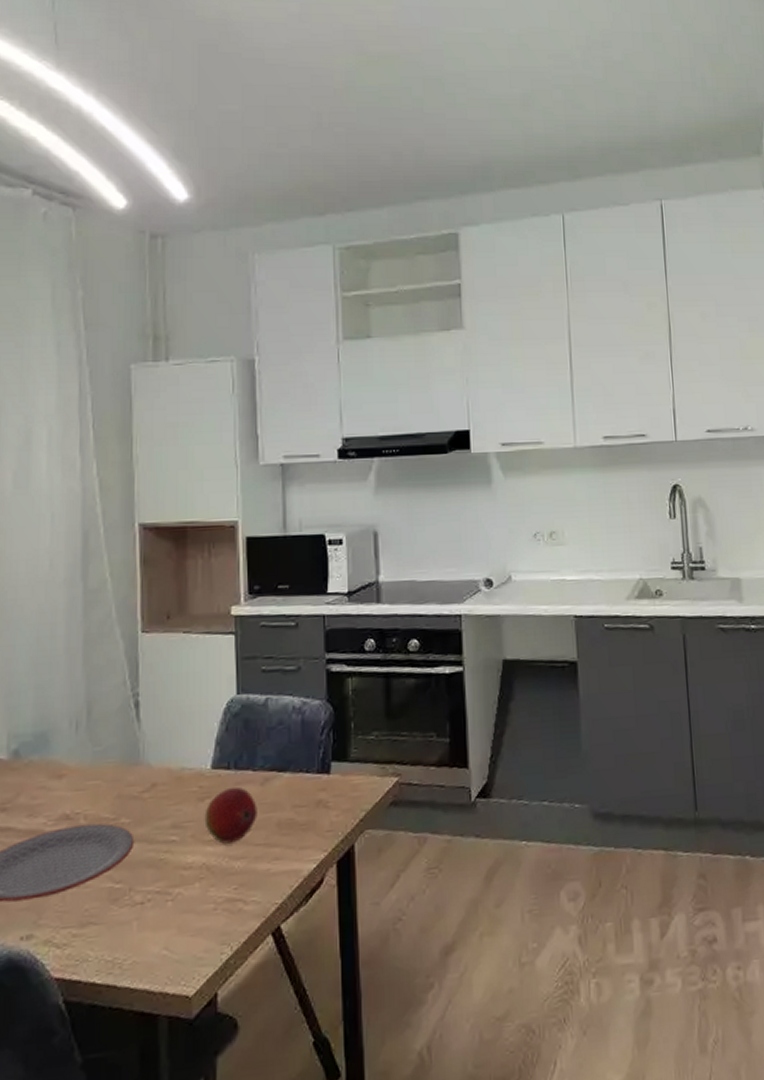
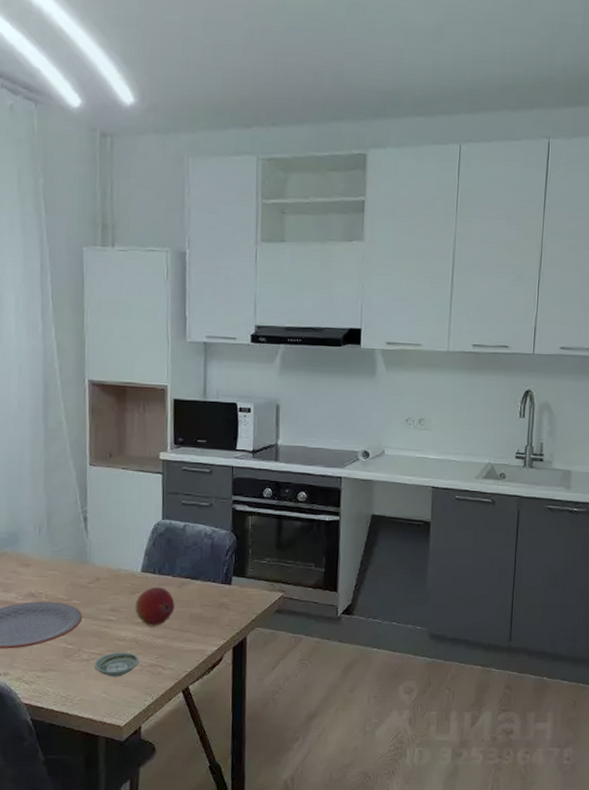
saucer: none [151,884,212,924] -> present [94,652,139,677]

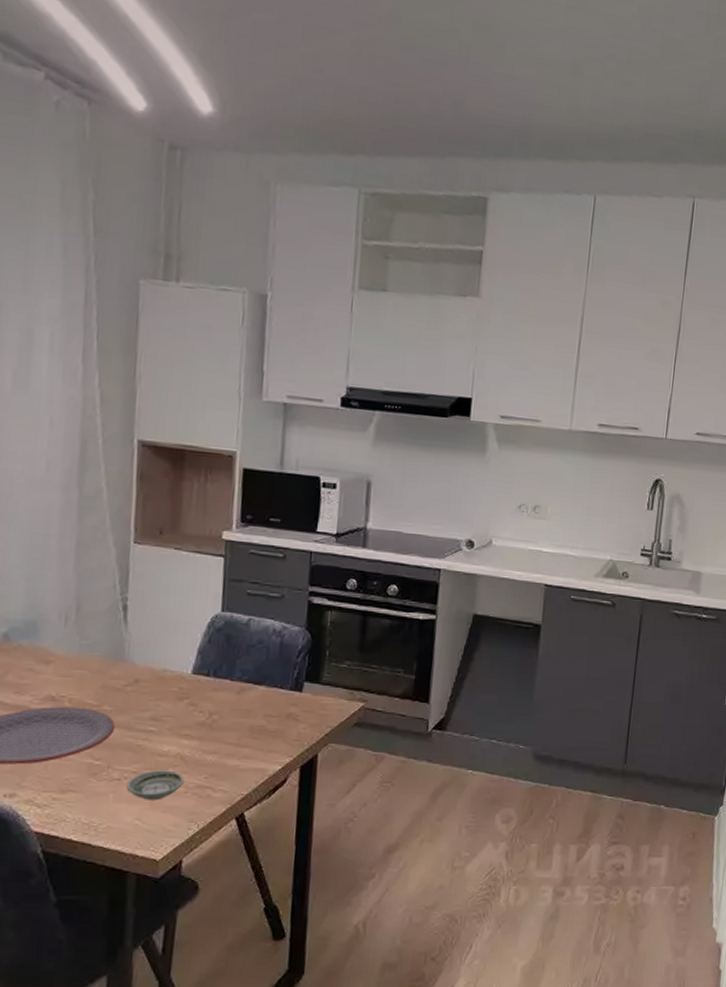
fruit: present [135,586,175,626] -> none [182,691,232,739]

